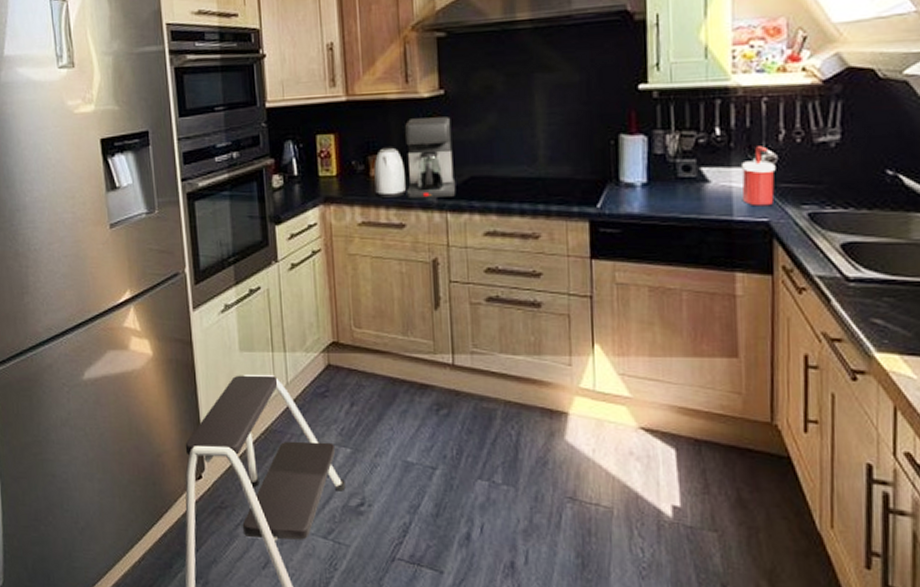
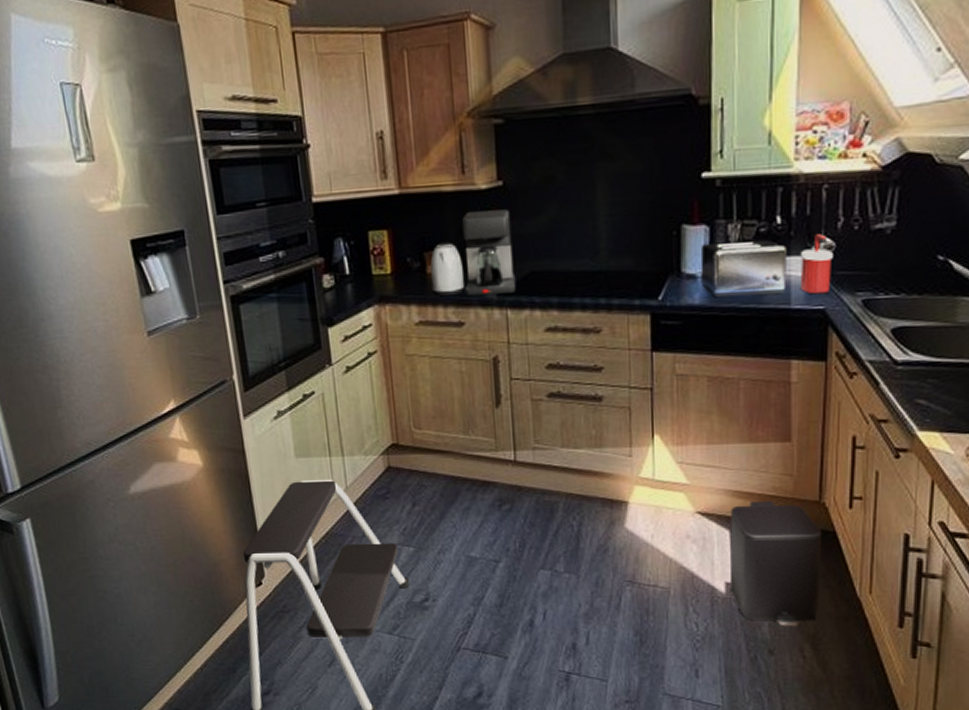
toaster: none [638,150,728,208] -> present [700,239,787,298]
pedal bin: none [675,419,776,559] -> present [729,501,823,626]

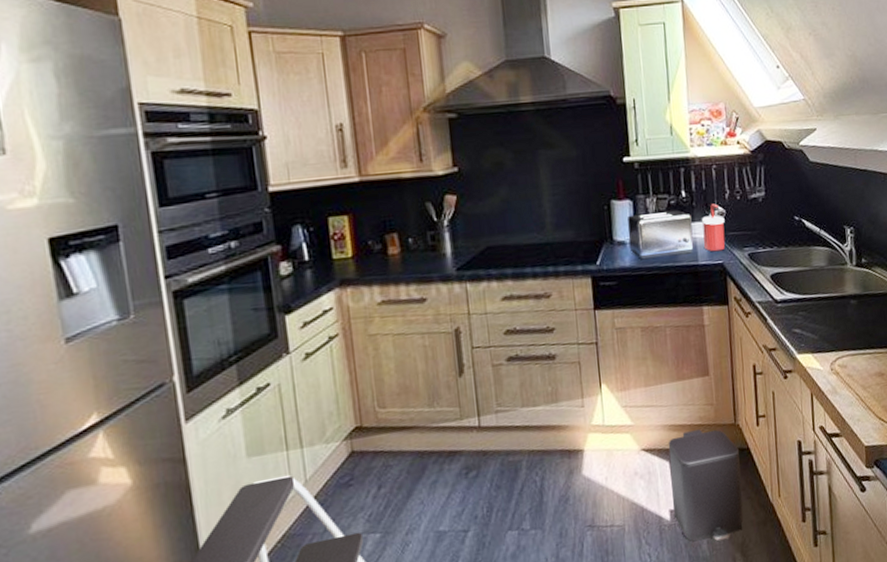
kettle: present [430,241,466,297] -> none [391,223,426,276]
coffee maker: present [461,209,517,295] -> none [420,192,474,273]

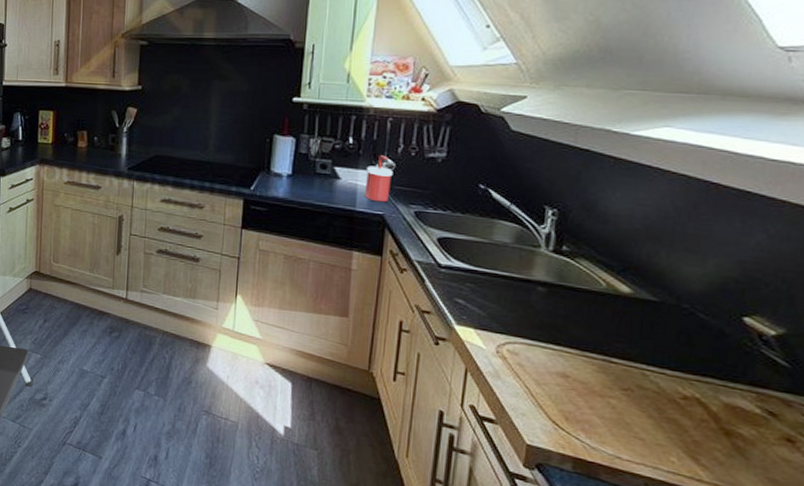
toaster: present [627,209,694,260] -> none [285,151,356,199]
pedal bin: present [668,429,744,542] -> none [288,362,369,474]

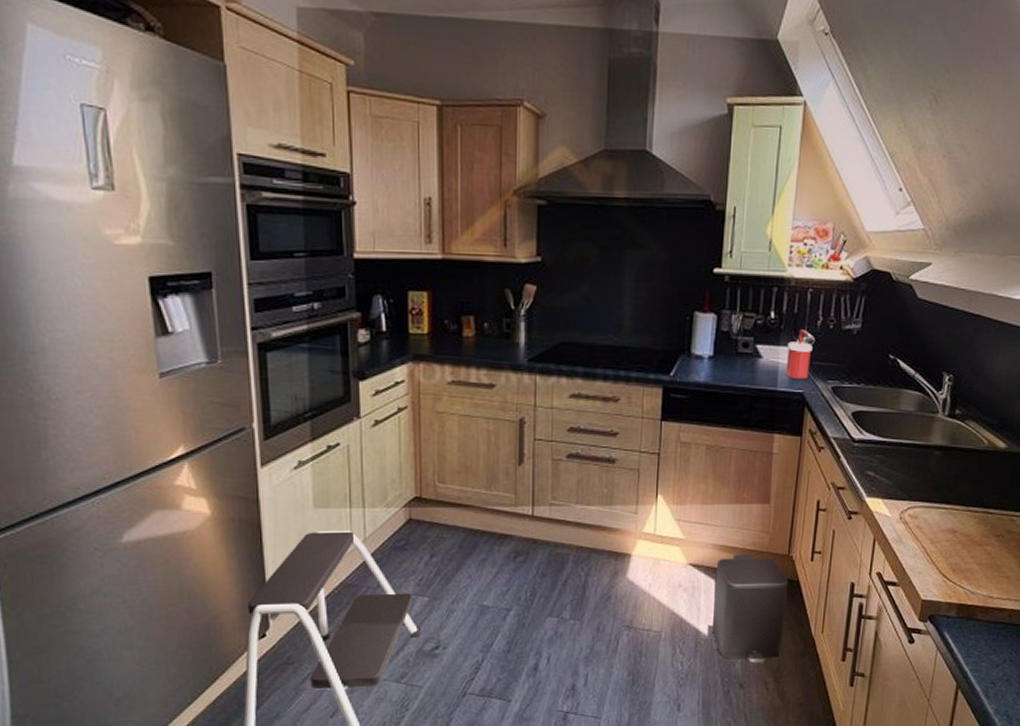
pedal bin: none [288,362,369,474] -> present [712,554,789,663]

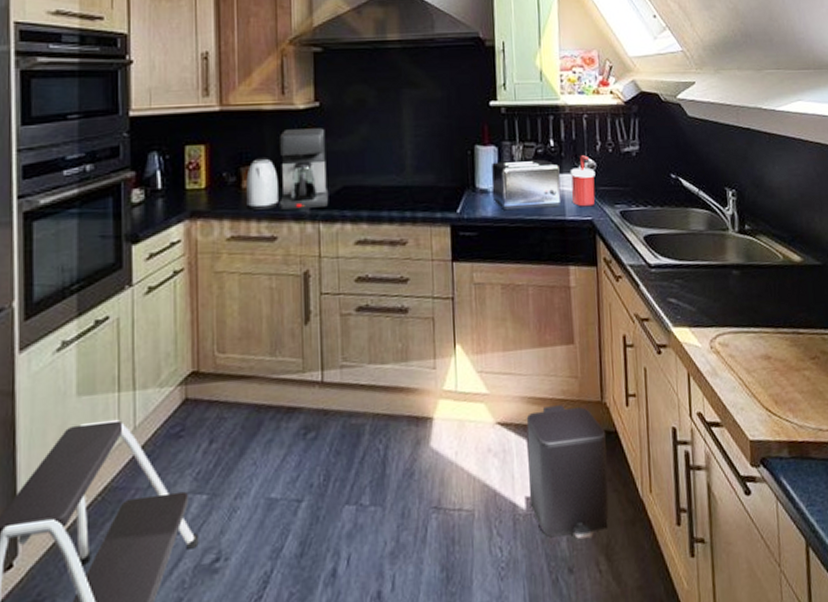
kettle: none [467,307,499,359] -> present [246,157,280,211]
coffee maker: none [497,282,547,360] -> present [278,128,329,210]
toaster: none [706,329,777,378] -> present [491,159,561,211]

